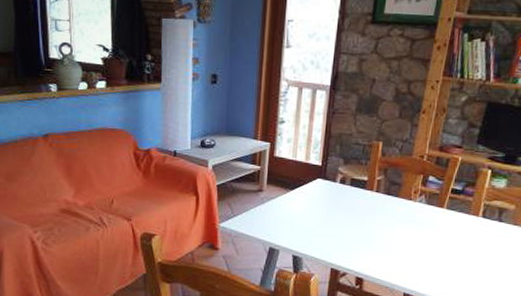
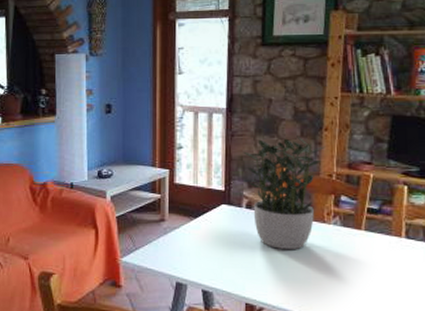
potted plant: none [342,116,421,223] -> present [243,135,326,250]

